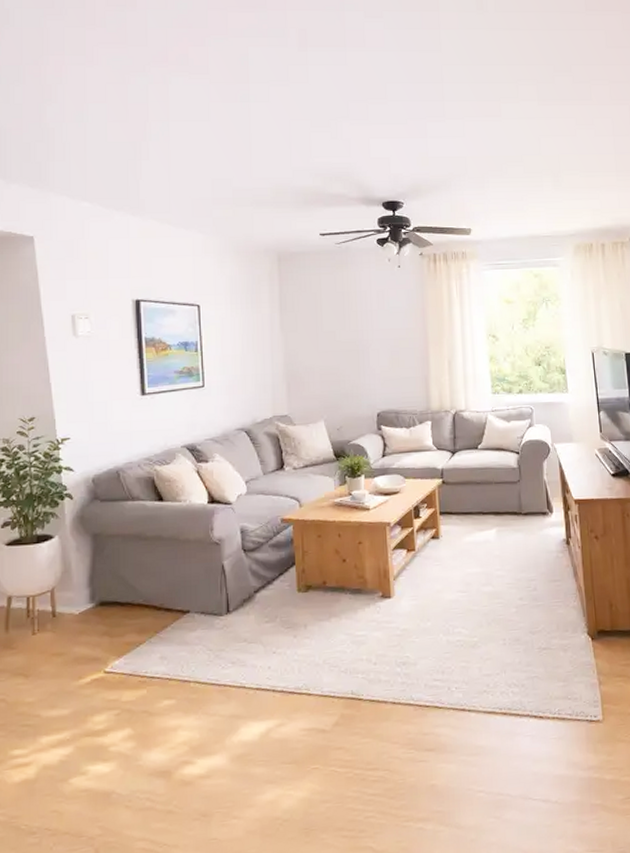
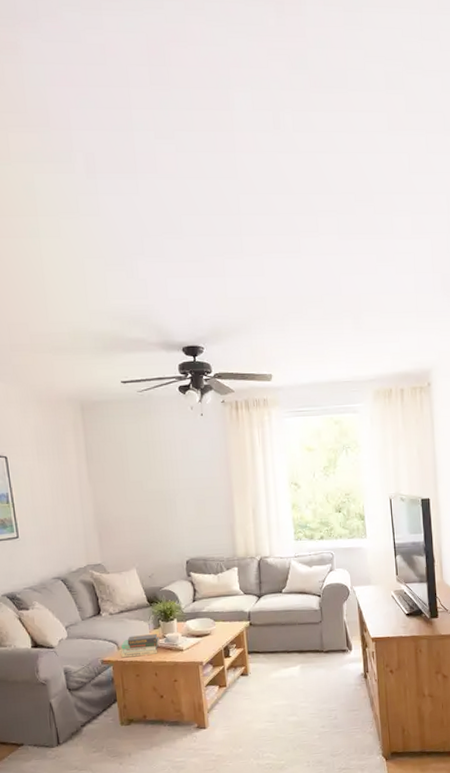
books: none [303,491,345,517] -> present [121,634,160,658]

